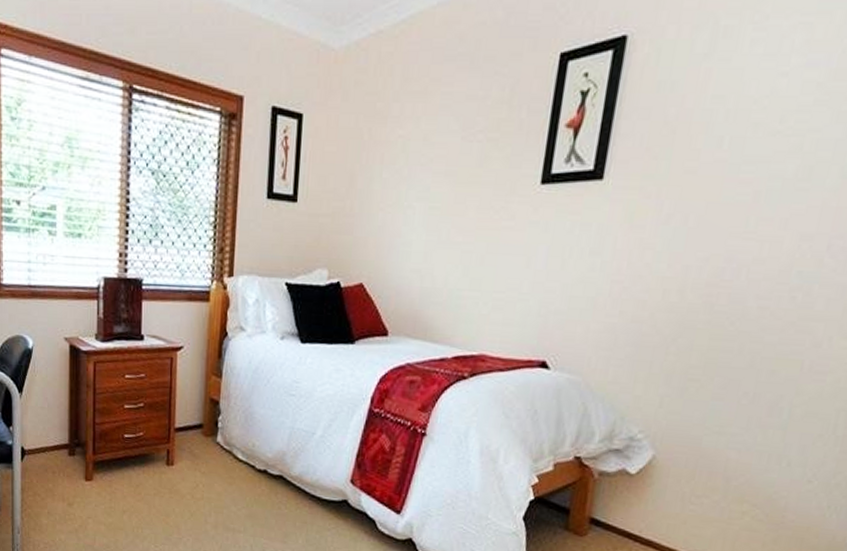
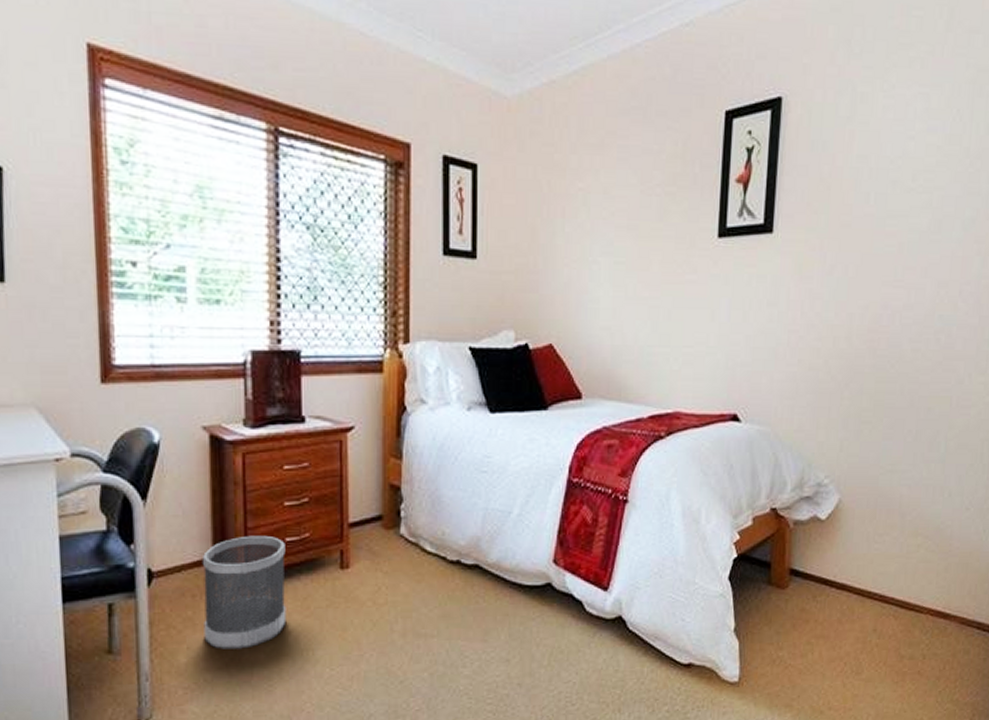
wastebasket: none [60,429,124,520] -> present [202,535,287,649]

